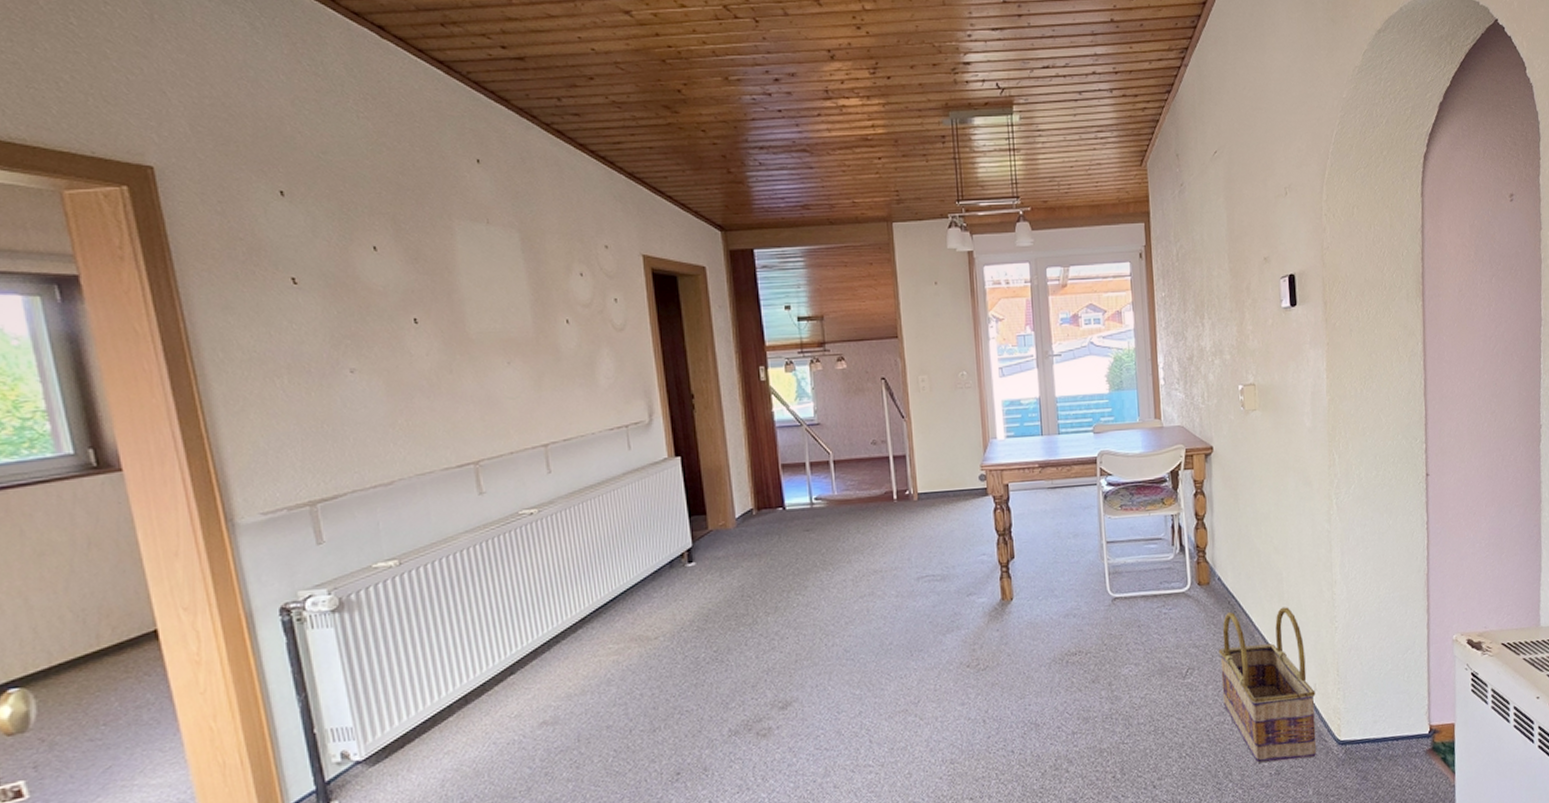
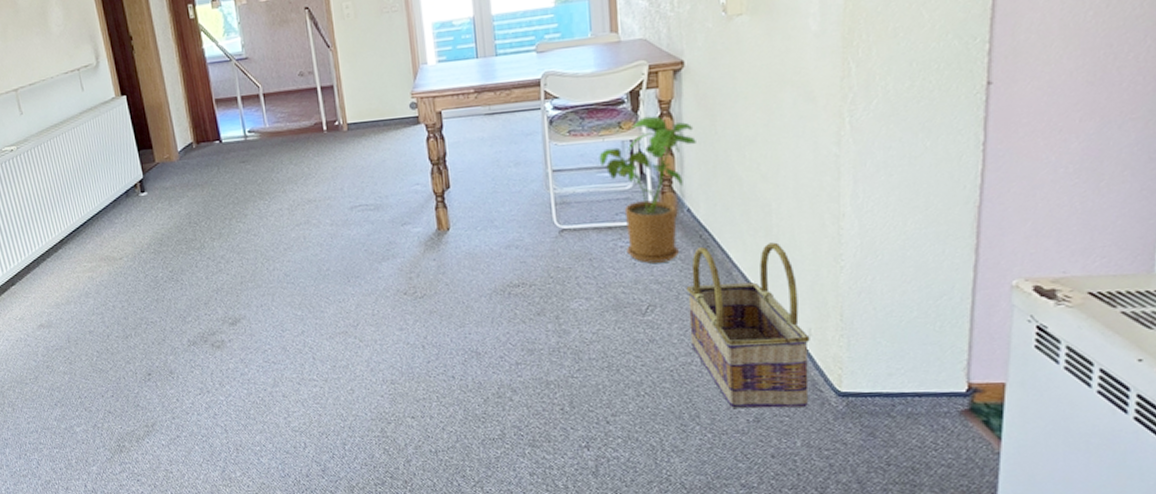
house plant: none [1146,493,1224,629] -> present [599,115,696,263]

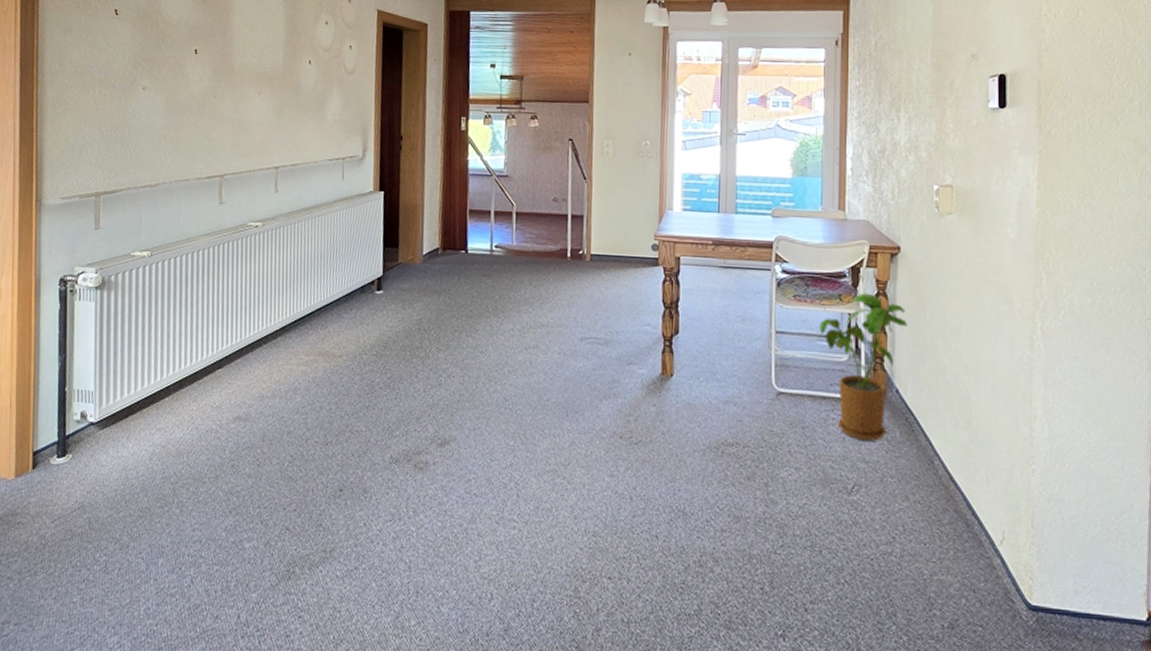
basket: present [686,242,810,409] -> none [890,430,1004,618]

